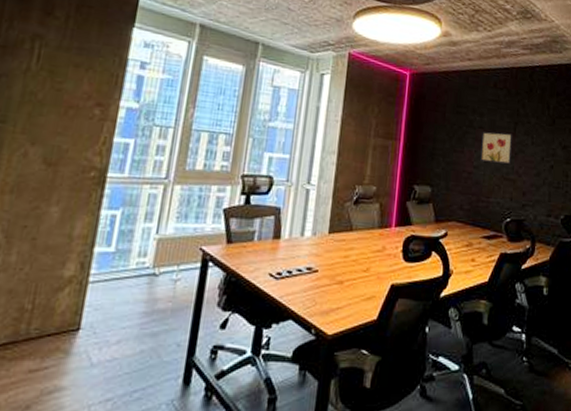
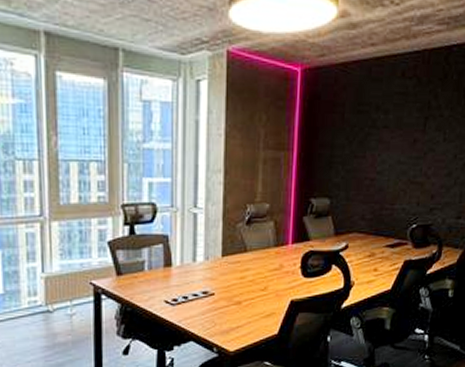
wall art: present [480,132,512,164] -> none [384,130,421,165]

